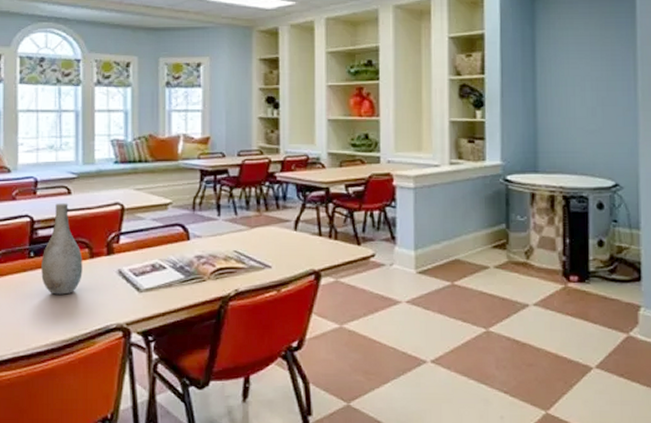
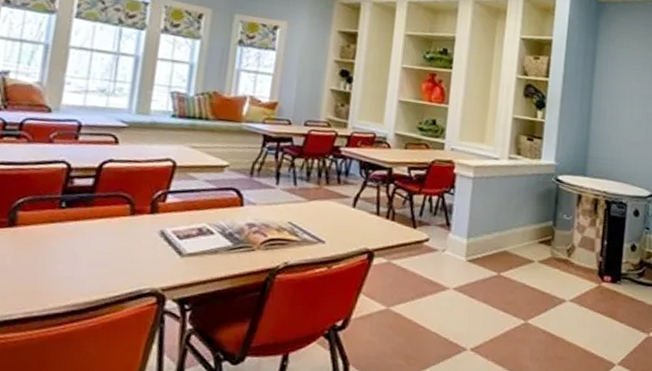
vase: present [41,203,83,295] -> none [71,152,122,252]

